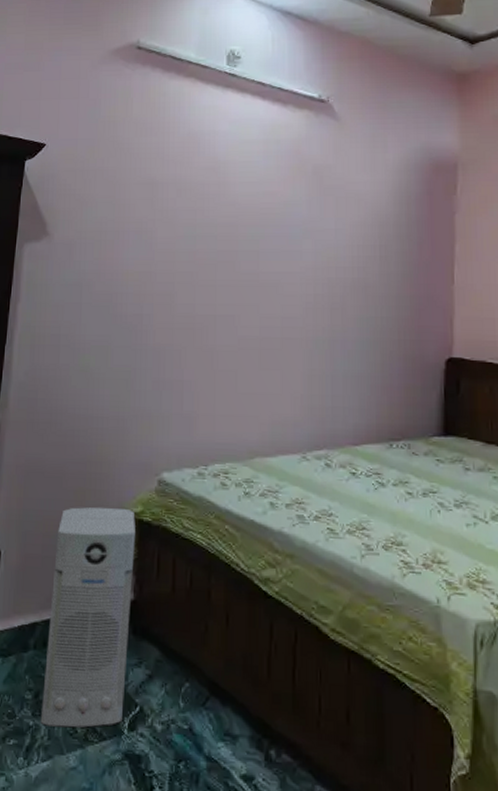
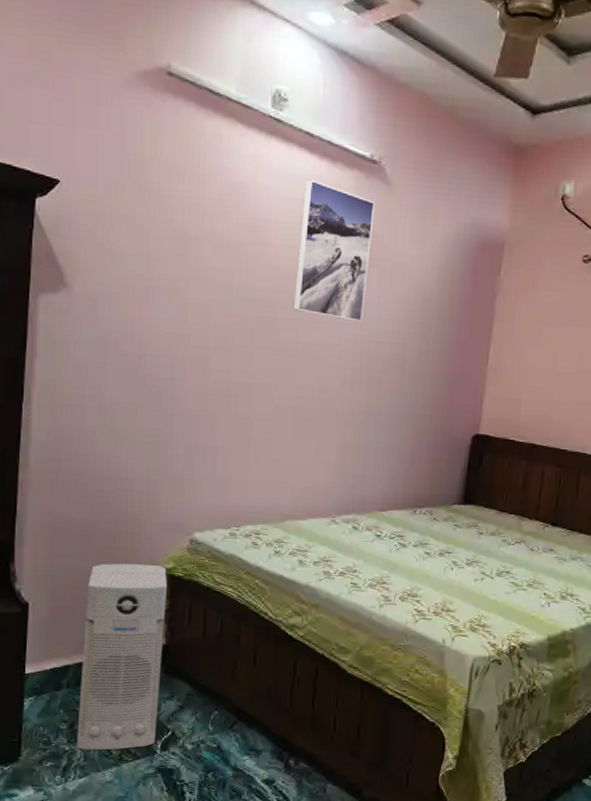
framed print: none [253,122,326,249] -> present [293,179,375,322]

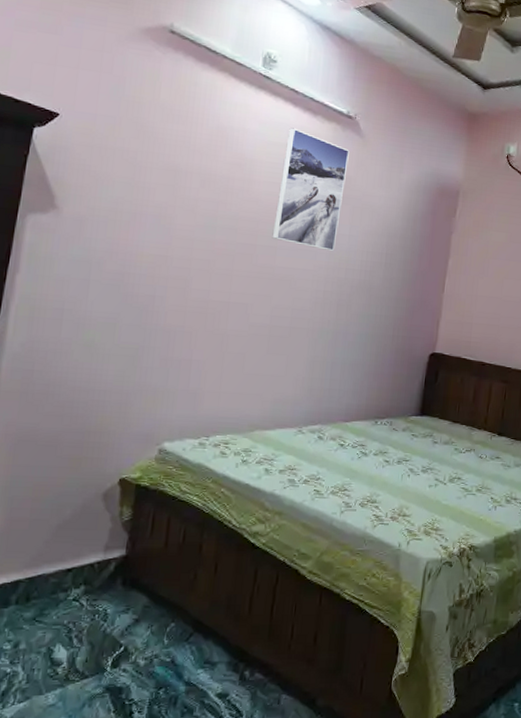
air purifier: present [76,563,167,751] -> none [19,473,133,671]

